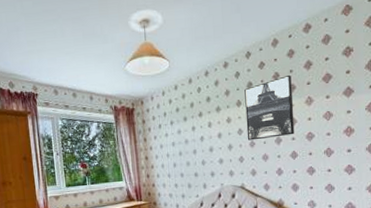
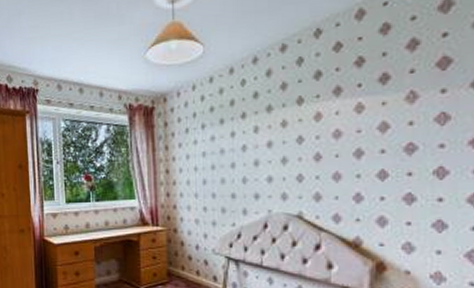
wall art: present [244,74,295,141] -> none [310,59,386,152]

